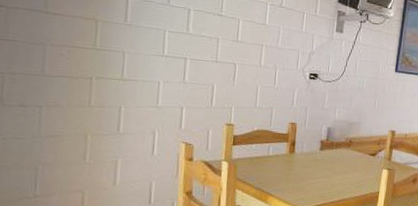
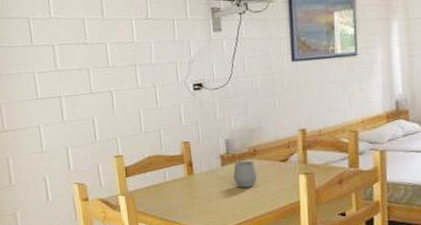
cup: none [327,148,349,174] -> present [232,160,258,188]

